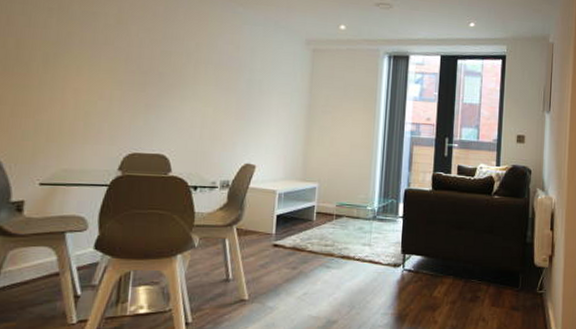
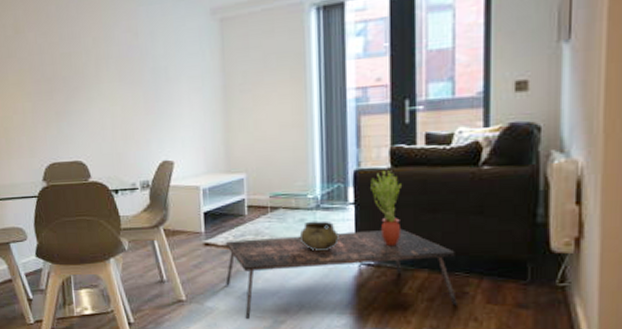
coffee table: none [288,241,473,320] -> present [225,228,457,320]
decorative bowl: none [357,230,389,257] -> present [299,220,339,252]
potted plant: none [416,192,438,255] -> present [371,170,402,245]

